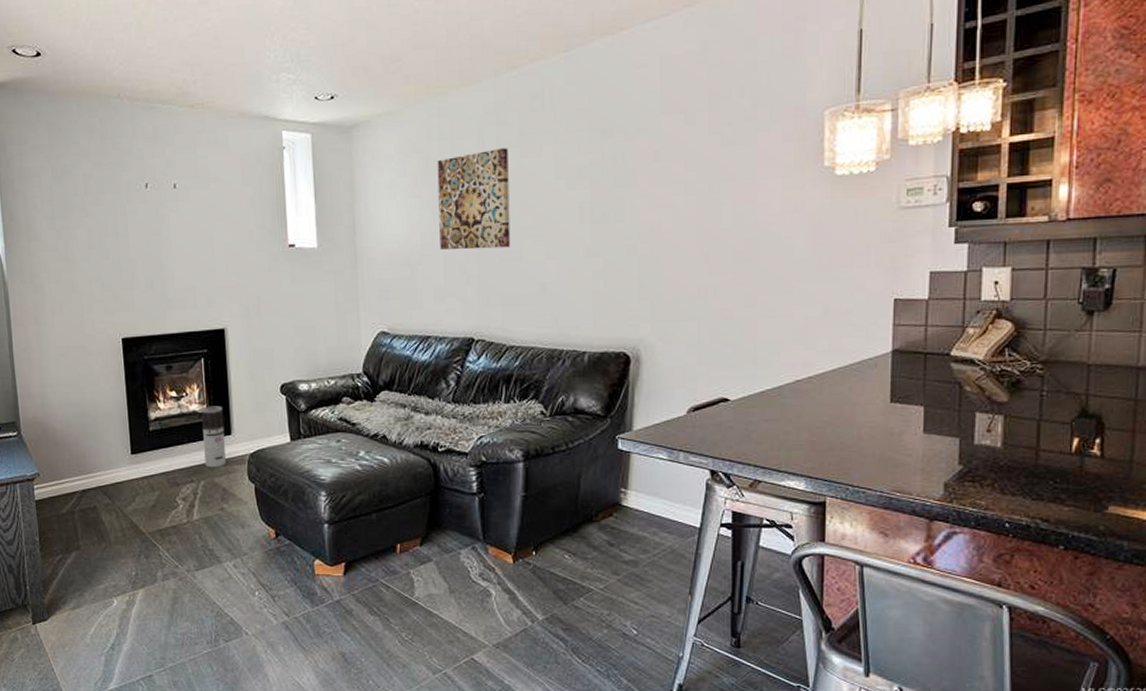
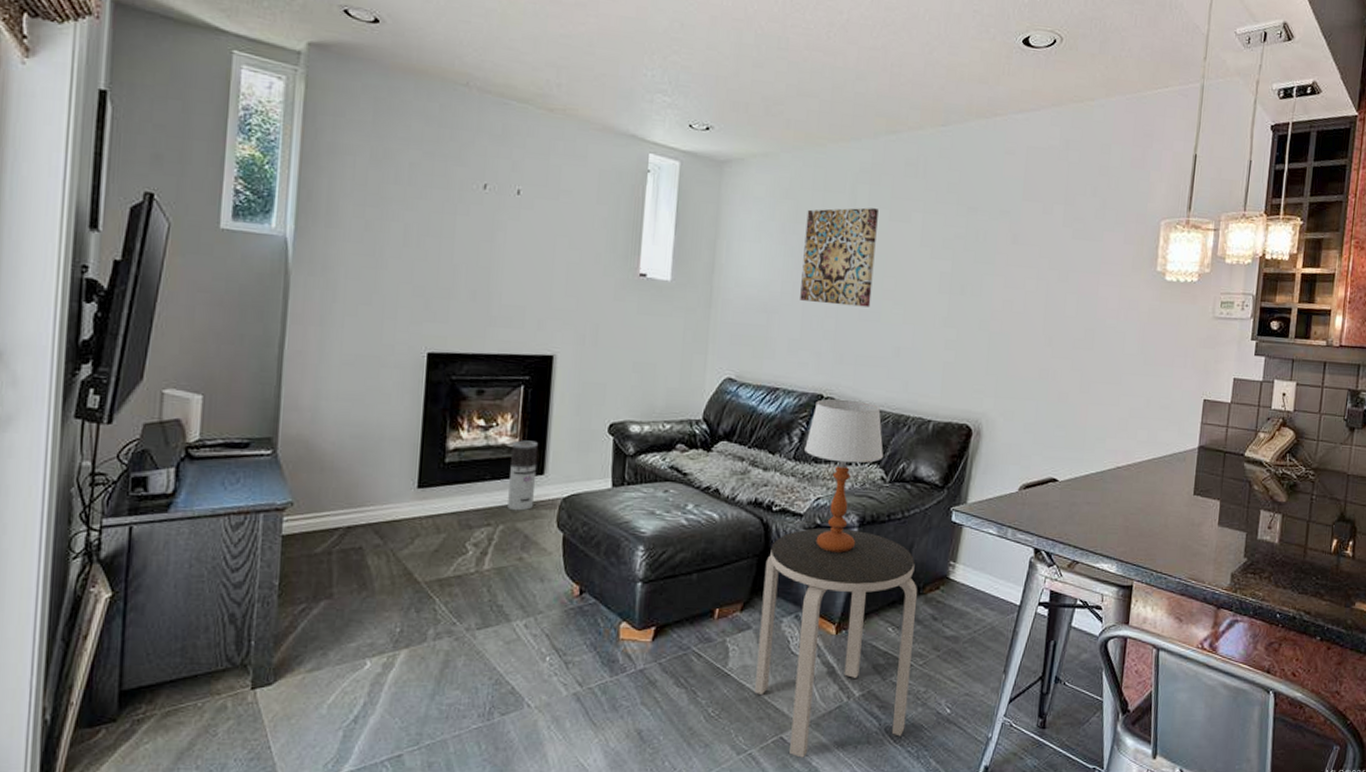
side table: none [438,463,592,677] -> present [755,527,918,758]
table lamp: none [462,340,540,486] -> present [805,399,883,553]

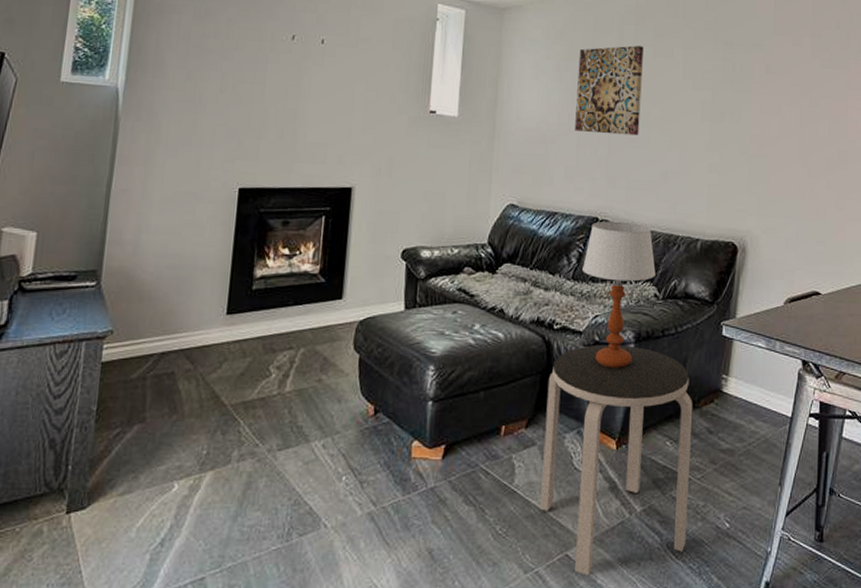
air purifier: present [507,440,539,511] -> none [308,267,338,334]

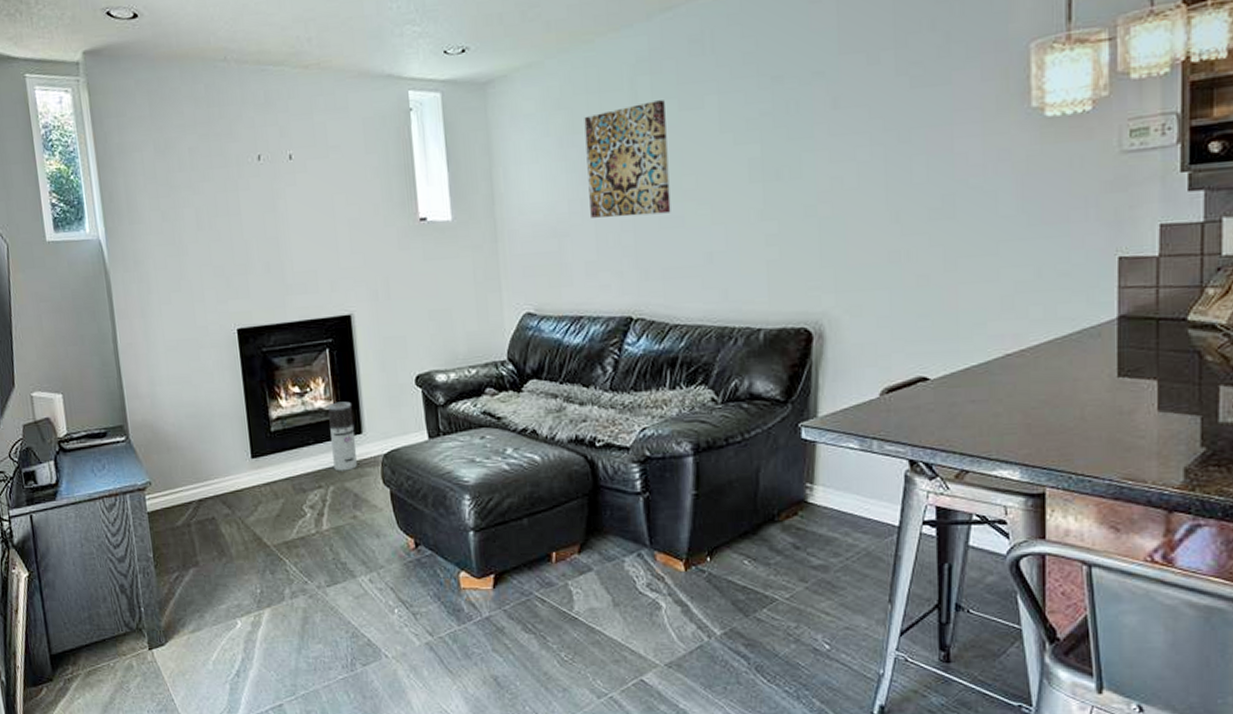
air purifier: none [308,267,338,334] -> present [328,401,357,471]
side table: present [540,344,693,576] -> none [597,458,779,700]
table lamp: present [582,221,656,368] -> none [620,318,710,485]

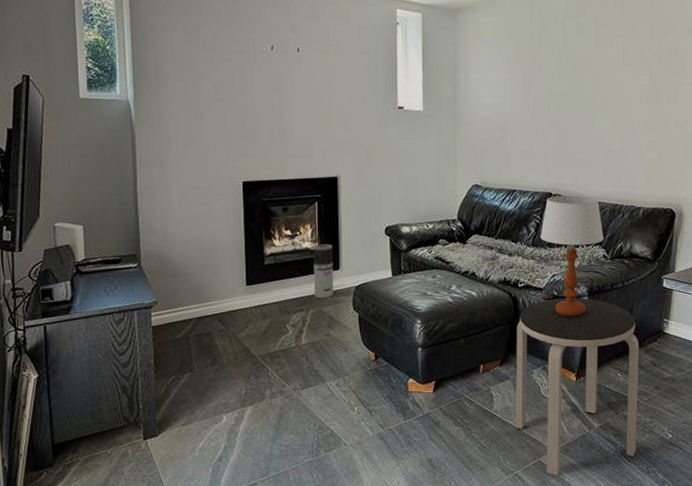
wall art: present [584,100,671,218] -> none [527,37,586,119]
side table: none [597,458,779,700] -> present [516,298,640,476]
table lamp: none [620,318,710,485] -> present [540,195,604,317]

